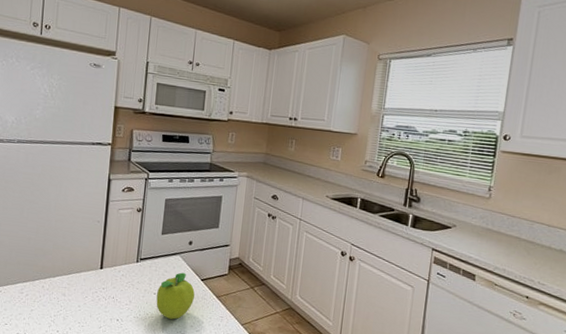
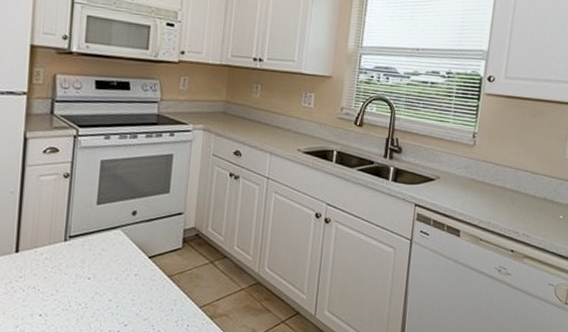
fruit: present [156,272,195,319] -> none [91,250,141,308]

